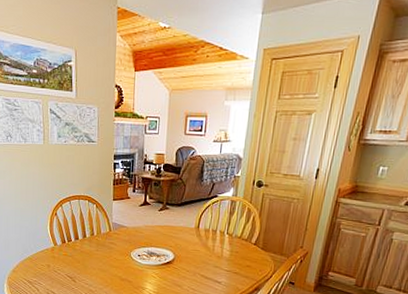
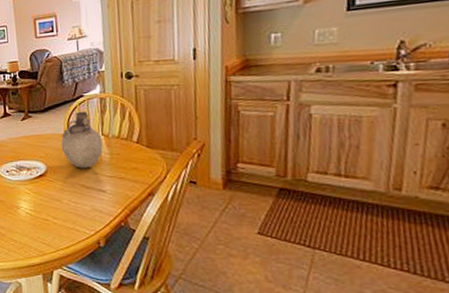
vase: none [190,210,226,261] -> present [61,111,103,169]

